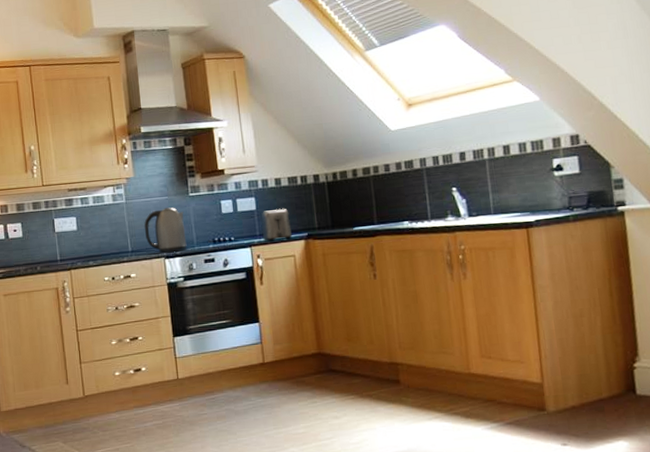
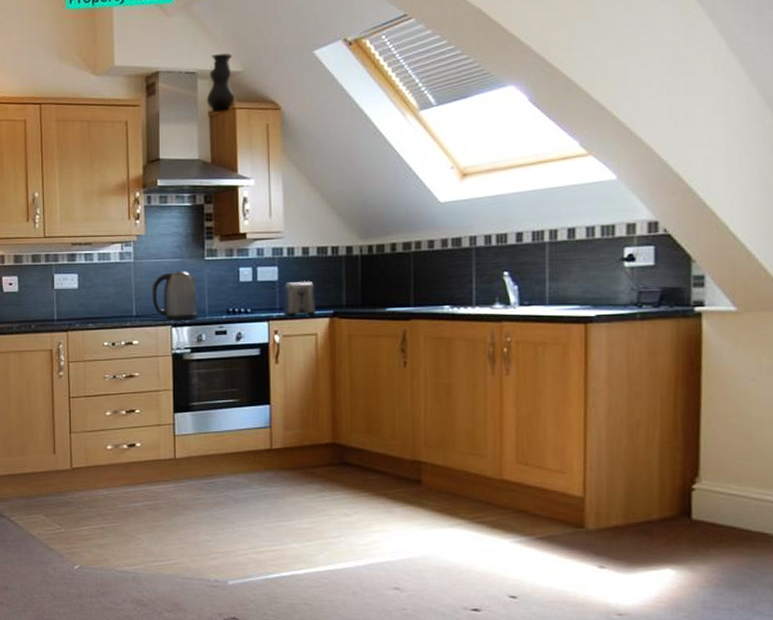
vase: none [178,10,204,64] -> present [206,53,235,112]

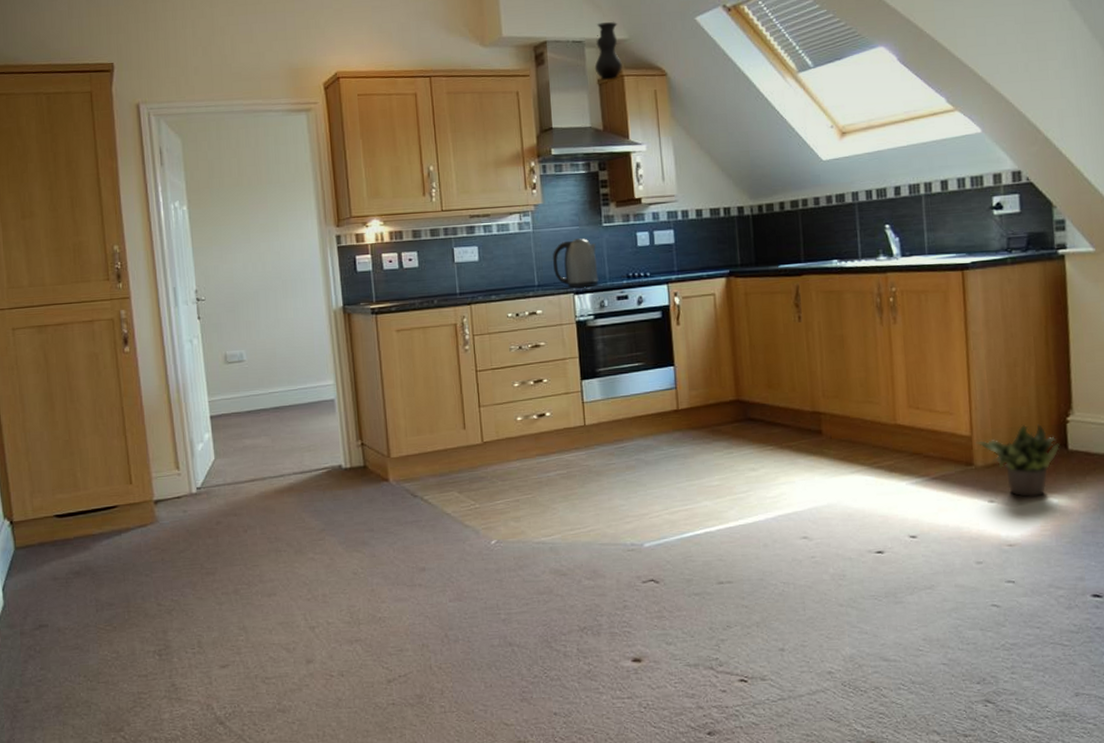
toaster: present [283,282,317,318] -> none [680,243,714,280]
potted plant: none [589,489,683,566] -> present [976,424,1060,498]

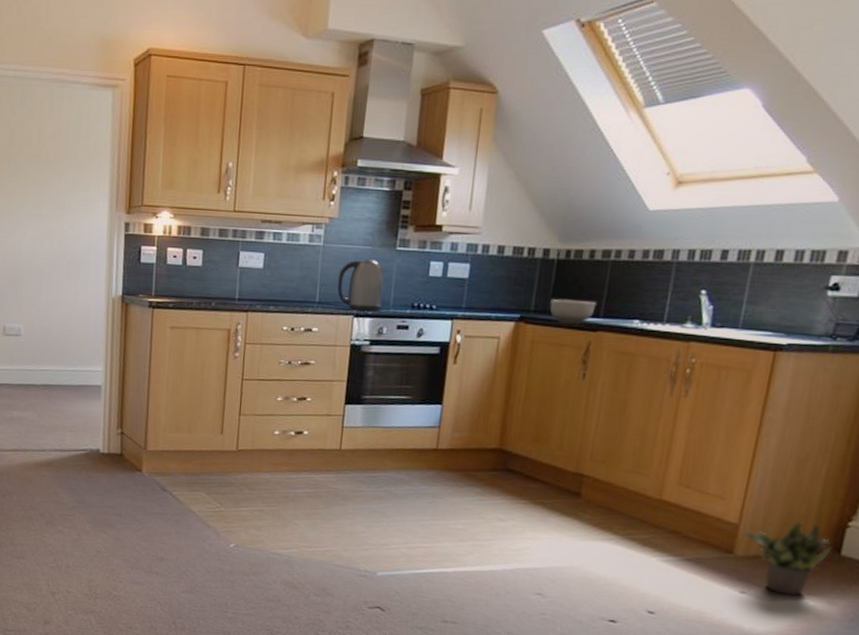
vase: present [594,21,622,80] -> none [420,24,455,91]
bowl: none [754,248,796,273] -> present [549,298,596,325]

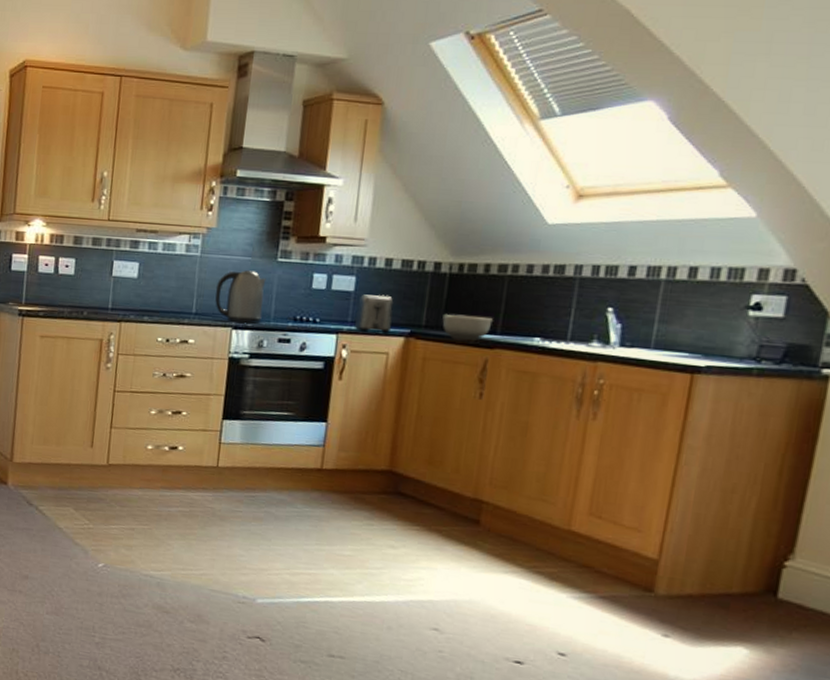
toaster: none [469,281,505,319] -> present [355,294,394,334]
potted plant: present [742,521,834,597] -> none [662,559,769,643]

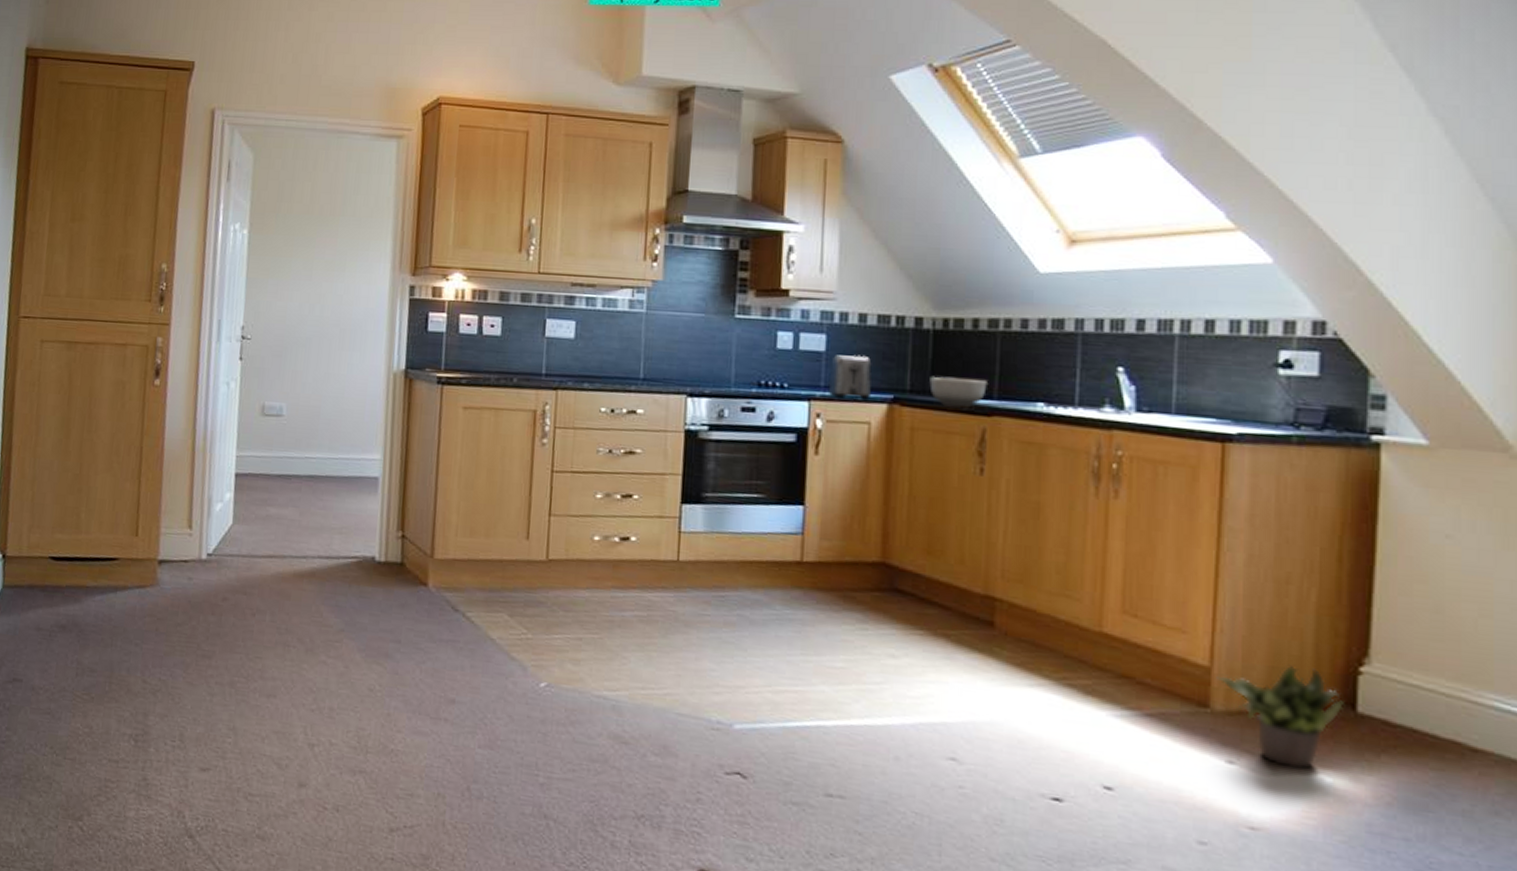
kettle: present [215,270,266,324] -> none [665,328,724,390]
potted plant: none [662,559,769,643] -> present [1216,664,1345,770]

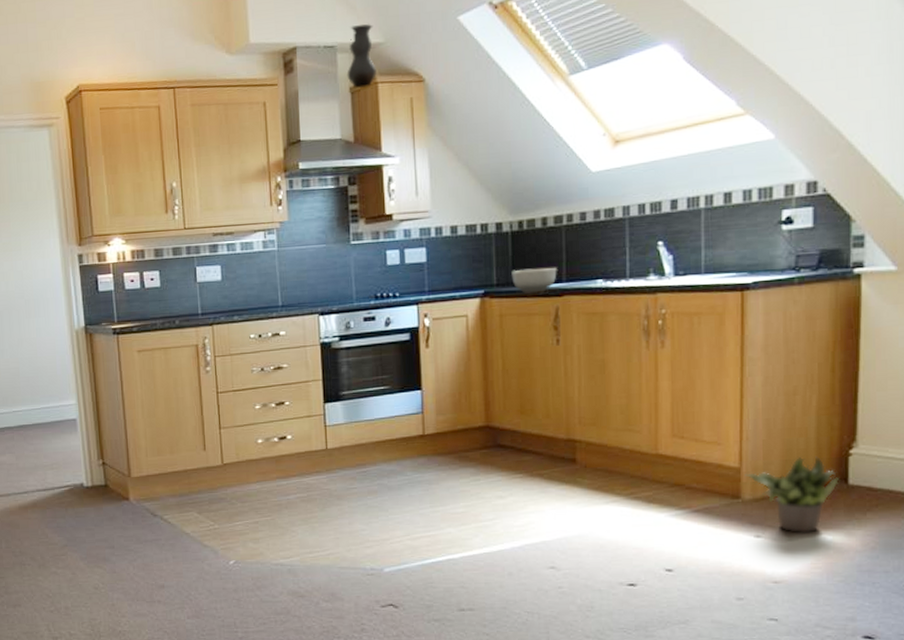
vase: none [751,70,788,141] -> present [347,23,377,88]
toaster: present [829,355,872,400] -> none [432,262,467,300]

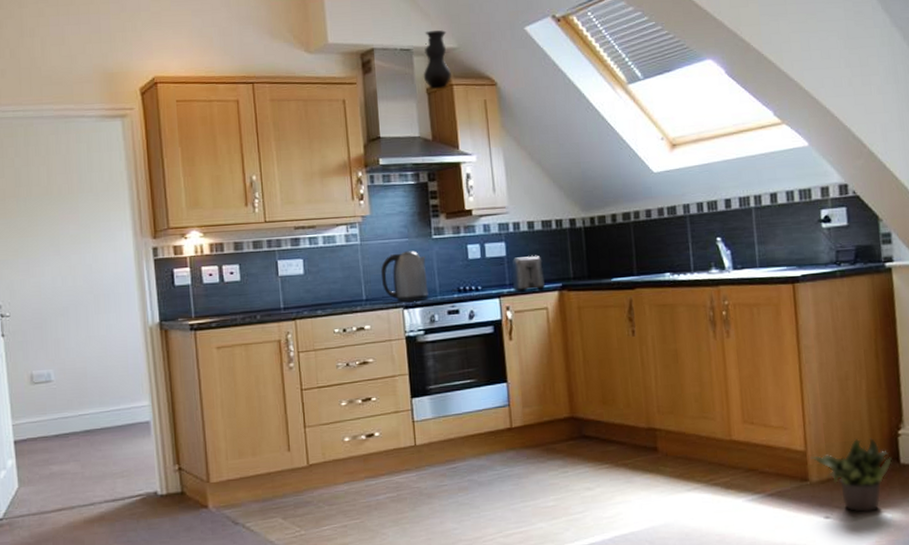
kettle: none [298,257,345,308] -> present [381,251,429,302]
toaster: none [432,262,467,300] -> present [512,256,546,293]
bowl: present [511,267,557,294] -> none [586,261,629,286]

